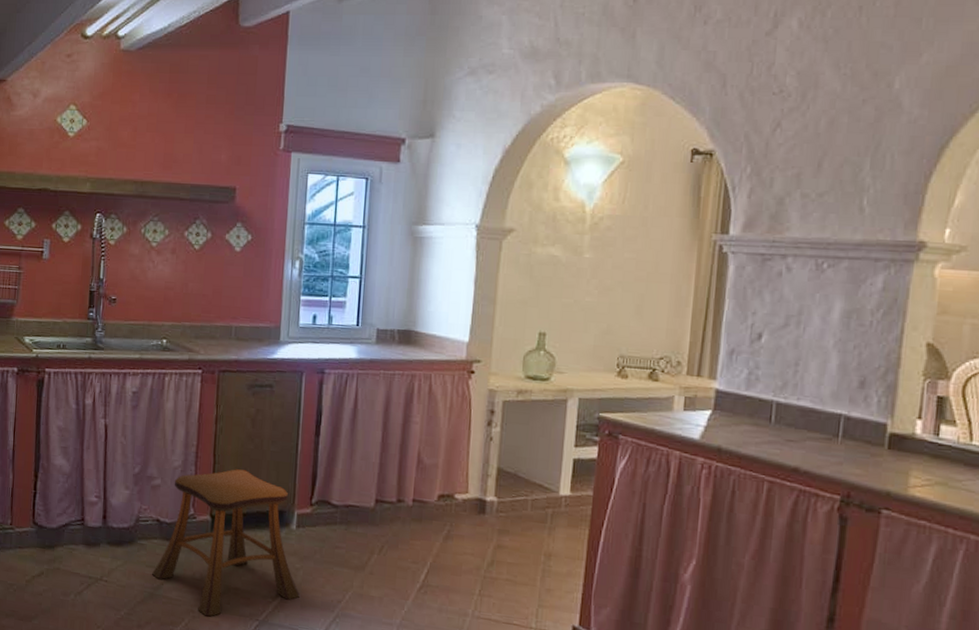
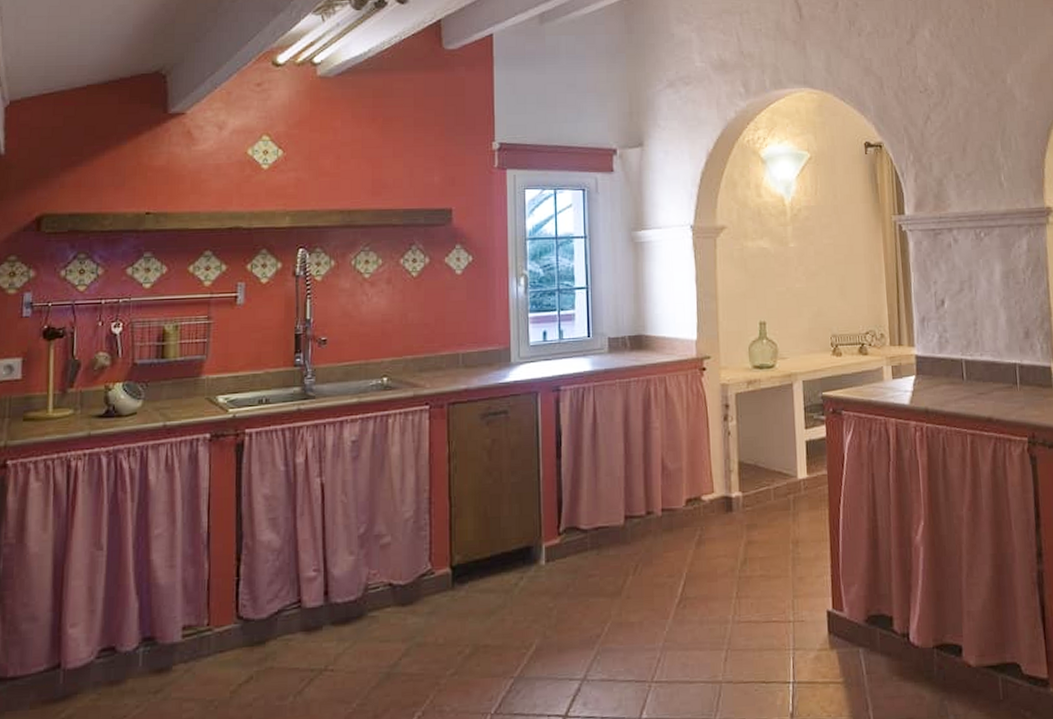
stool: present [152,469,301,617] -> none [387,508,557,687]

